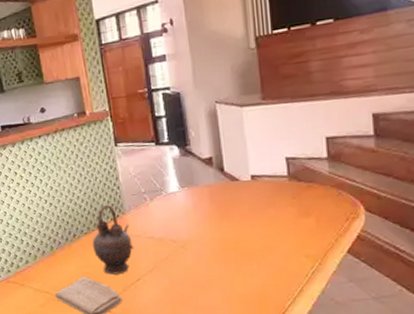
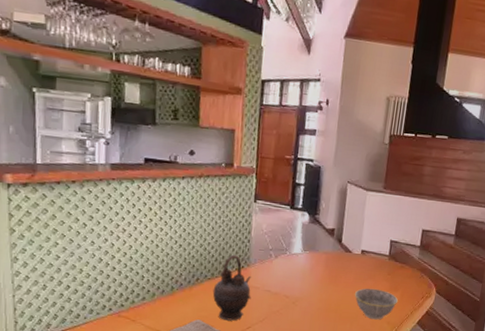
bowl: none [253,217,313,255] -> present [354,288,398,320]

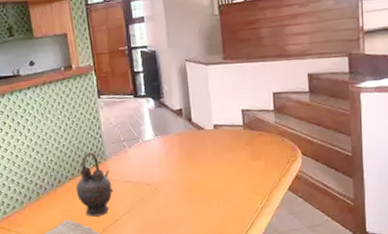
bowl: present [354,288,398,320] -> none [215,161,262,193]

